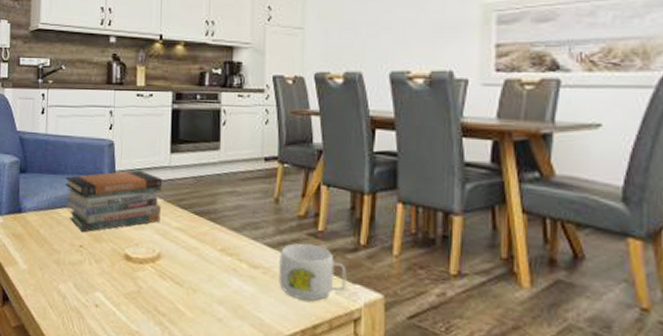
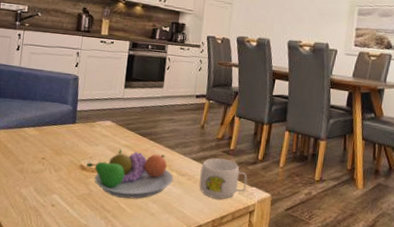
book stack: present [64,170,162,233] -> none [31,99,116,148]
fruit bowl: none [132,232,244,299] -> present [86,148,174,199]

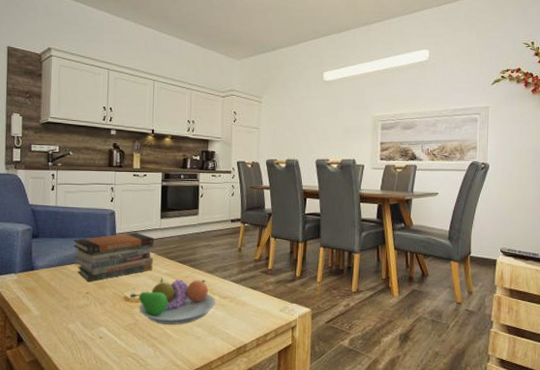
book stack: none [31,99,116,148] -> present [73,232,154,282]
mug: present [199,158,248,199] -> none [240,278,287,317]

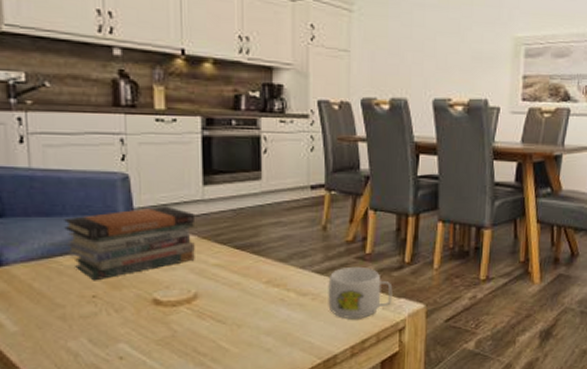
fruit bowl: present [130,277,216,325] -> none [162,269,292,335]
mug: none [240,278,287,317] -> present [327,266,393,318]

